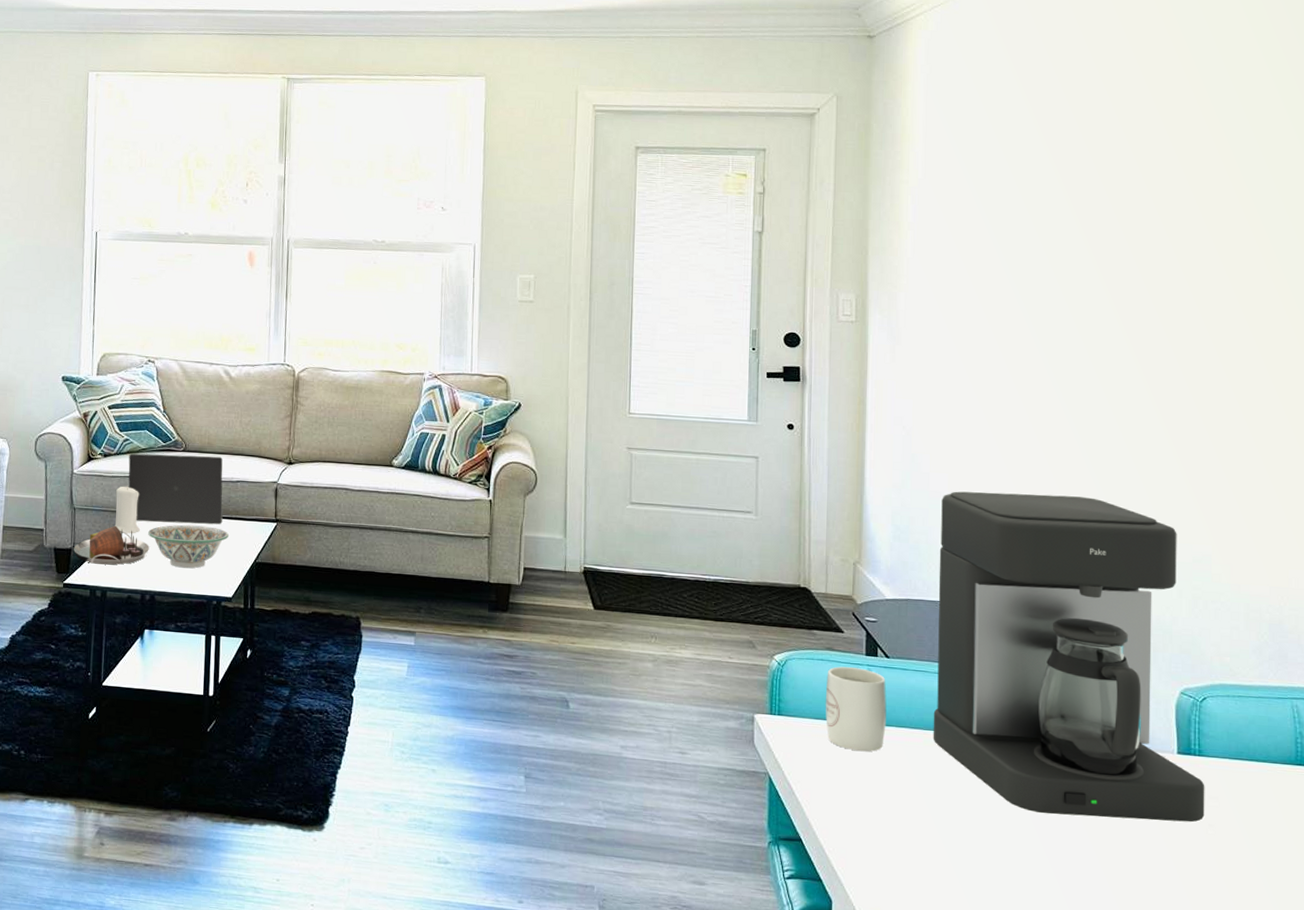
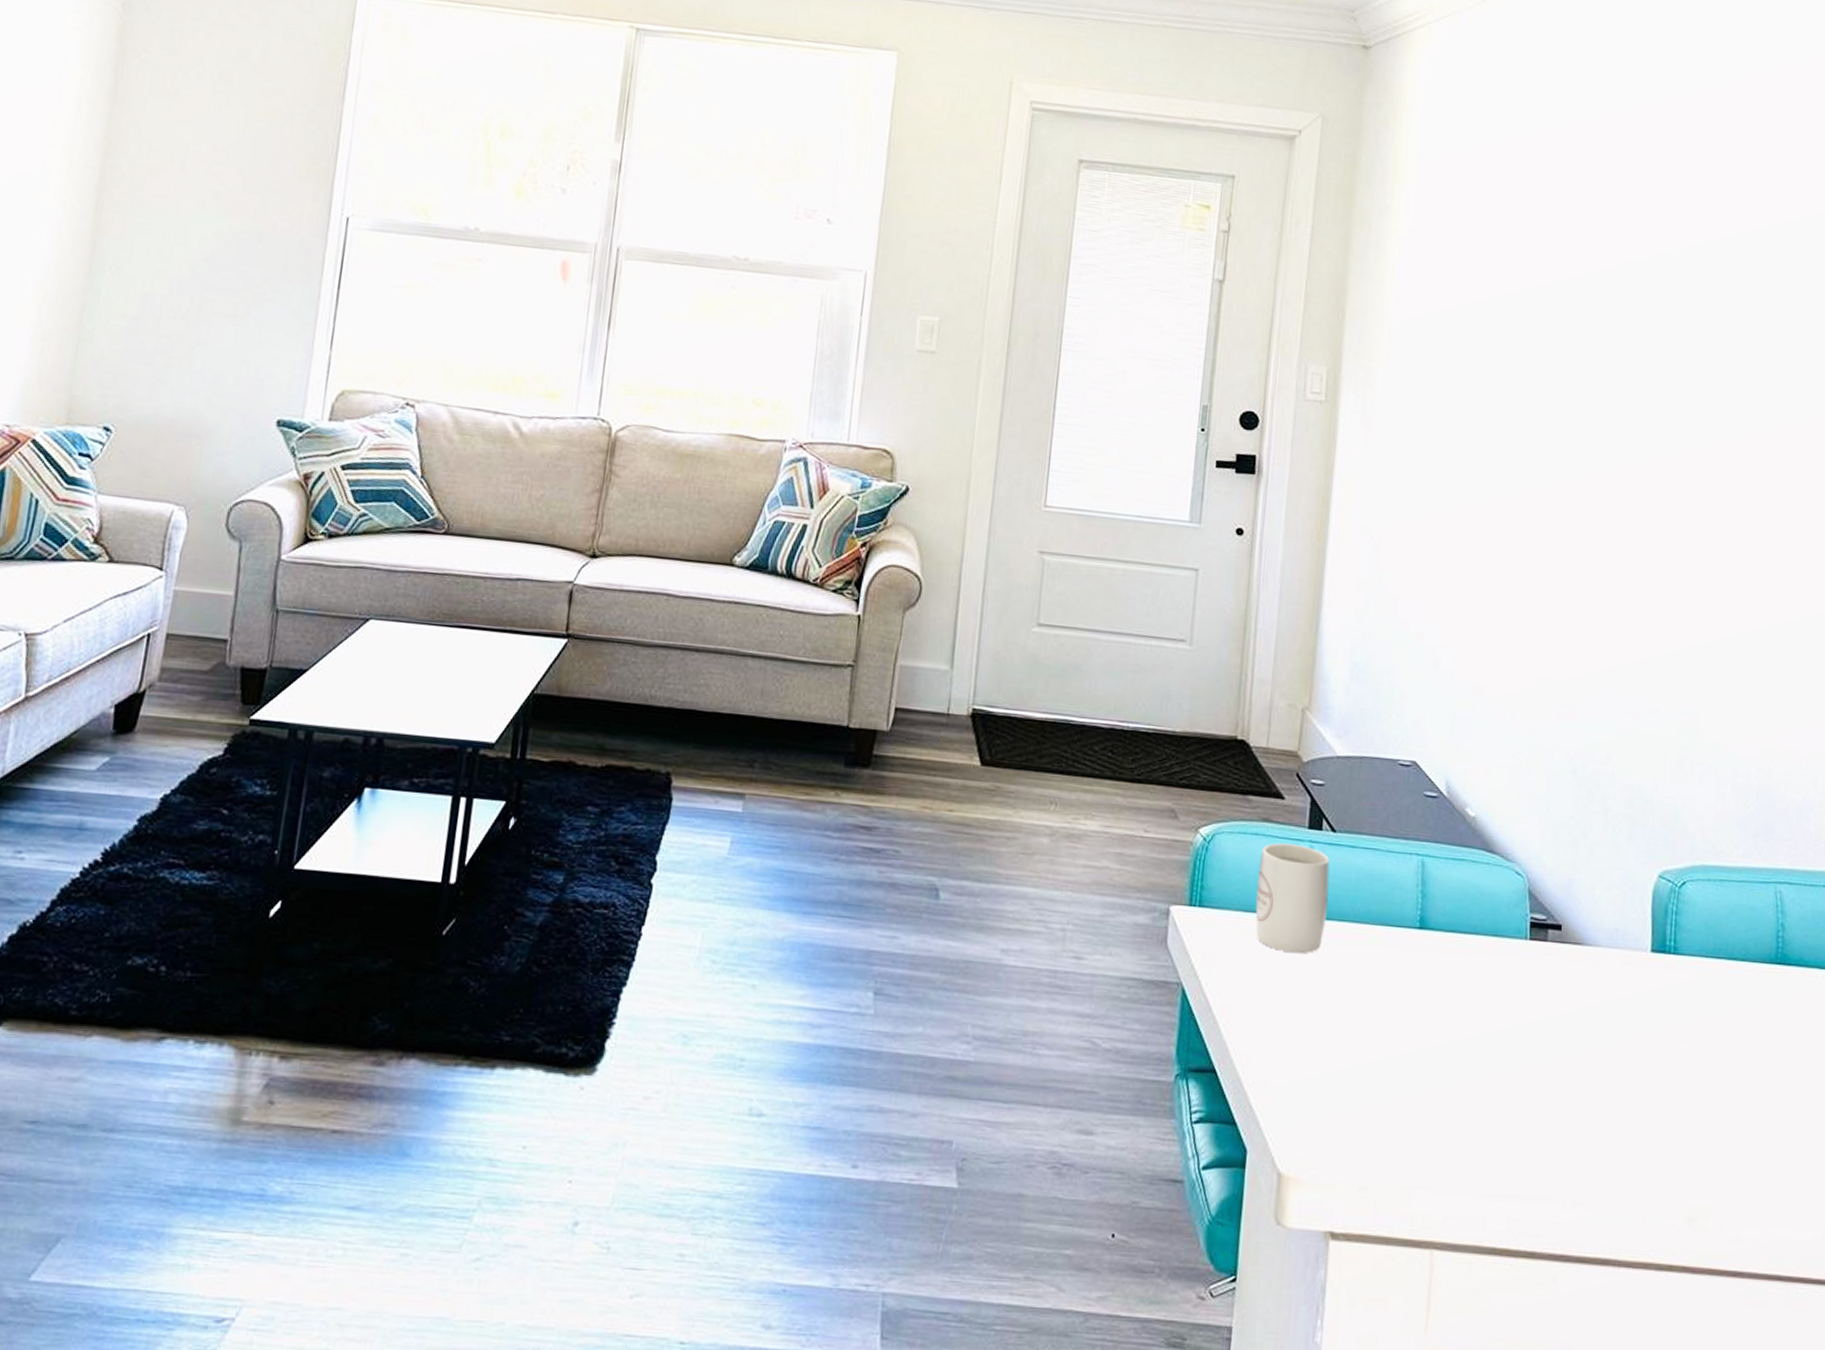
serving tray: present [74,525,150,565] -> none [270,637,383,694]
candle: present [114,485,140,534] -> none [334,579,376,650]
laptop: present [128,453,224,525] -> none [359,534,500,640]
decorative bowl: present [148,524,230,568] -> none [382,638,500,701]
coffee maker: present [933,491,1205,823] -> none [1379,620,1679,1037]

